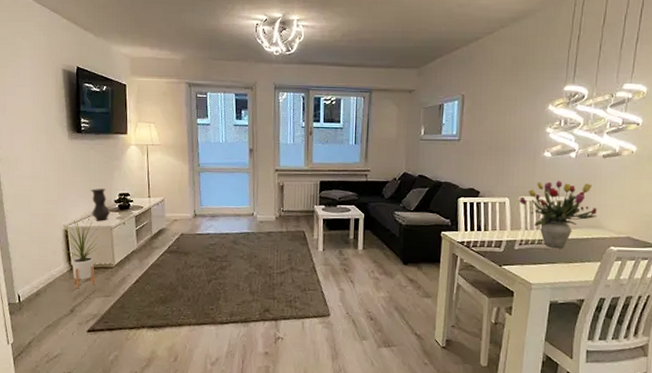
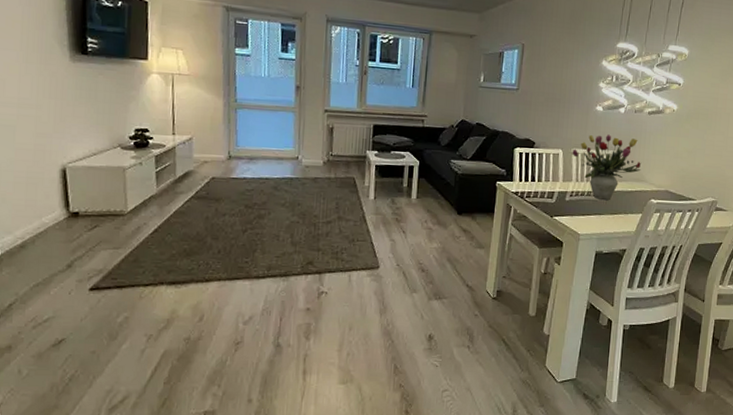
house plant: present [61,219,103,289] -> none [57,157,113,240]
vase: present [90,188,110,221] -> none [97,121,123,161]

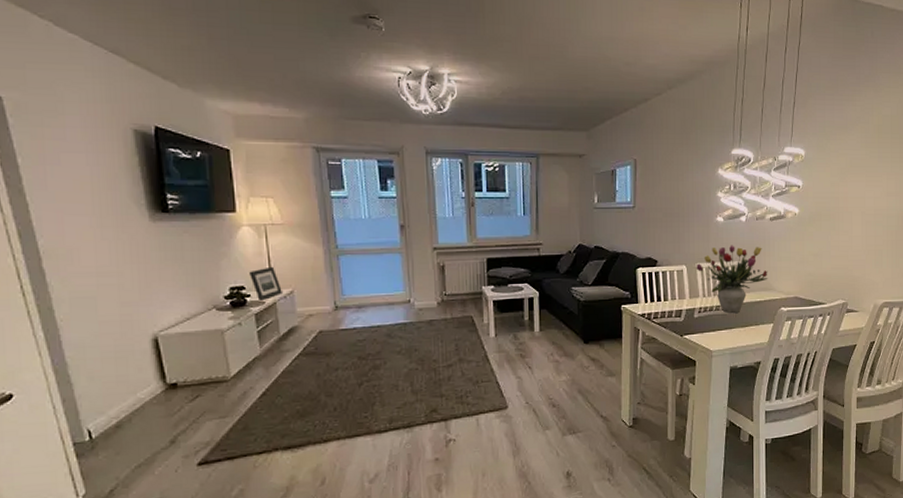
picture frame: none [154,113,182,145] -> present [249,266,282,302]

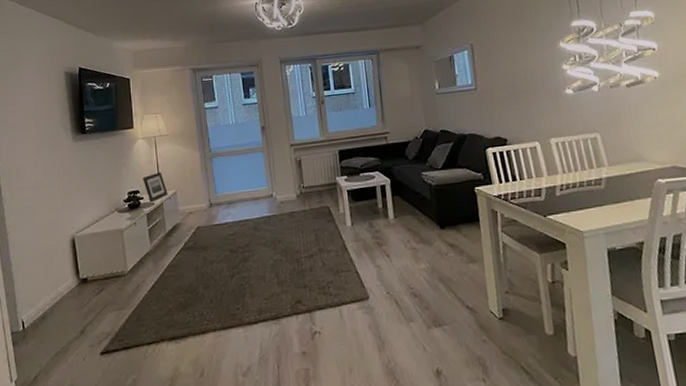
flower arrangement: present [696,245,768,313] -> none [550,116,636,189]

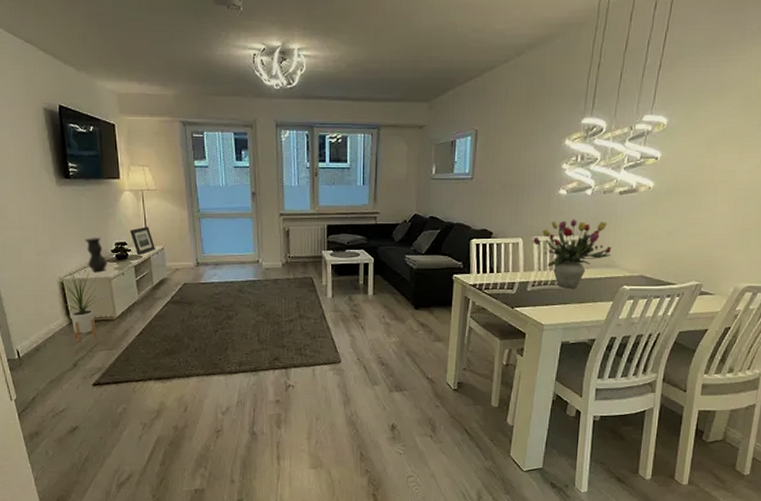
house plant: none [68,224,114,305] -> present [56,270,103,343]
vase: none [97,189,120,225] -> present [84,238,107,272]
flower arrangement: none [550,116,636,189] -> present [533,219,612,288]

